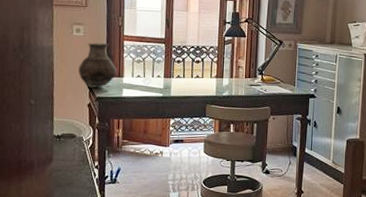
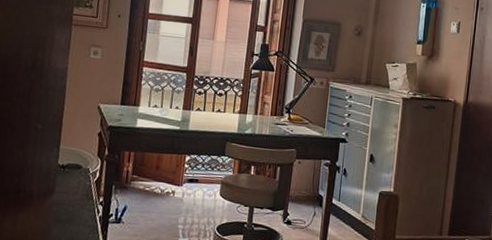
vase: present [78,42,117,88] -> none [91,67,133,116]

